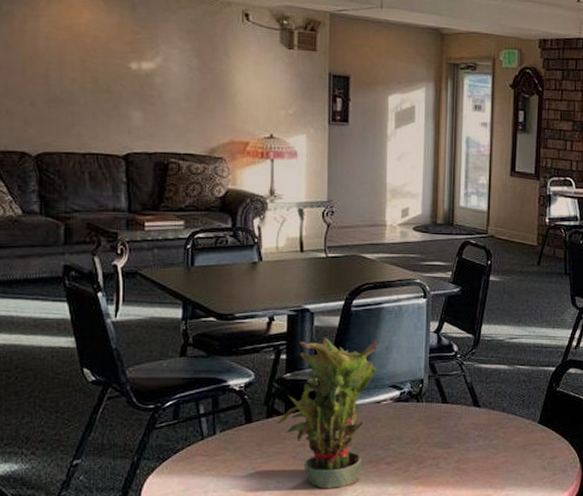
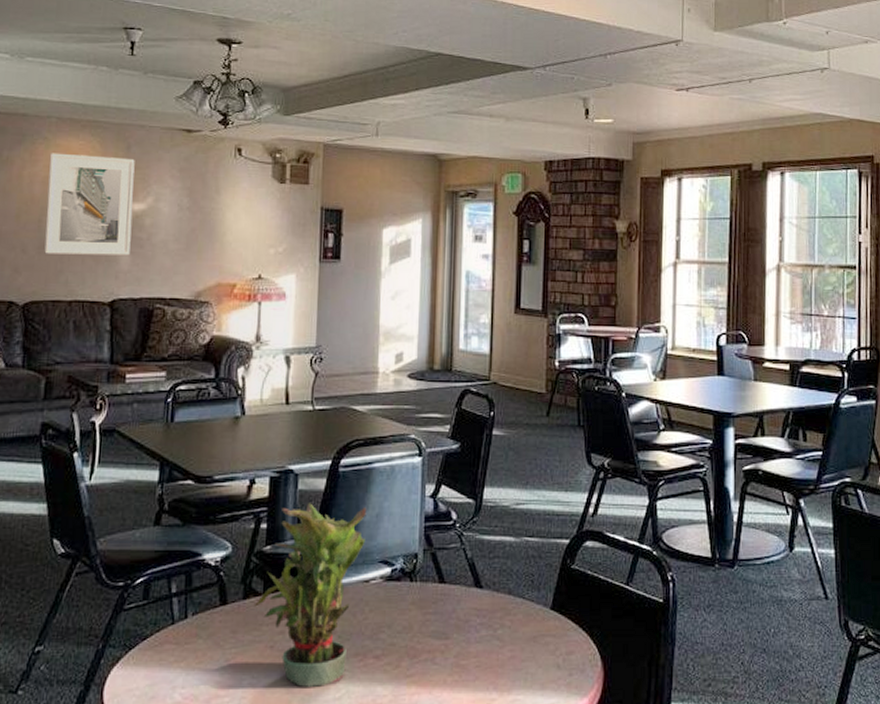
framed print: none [52,9,142,112] -> present [44,153,135,256]

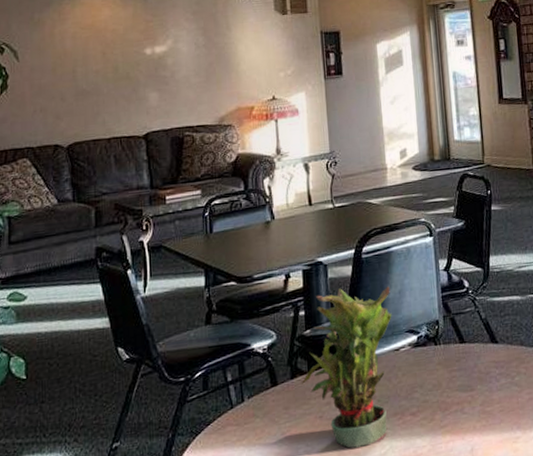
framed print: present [44,153,135,256] -> none [76,8,157,100]

